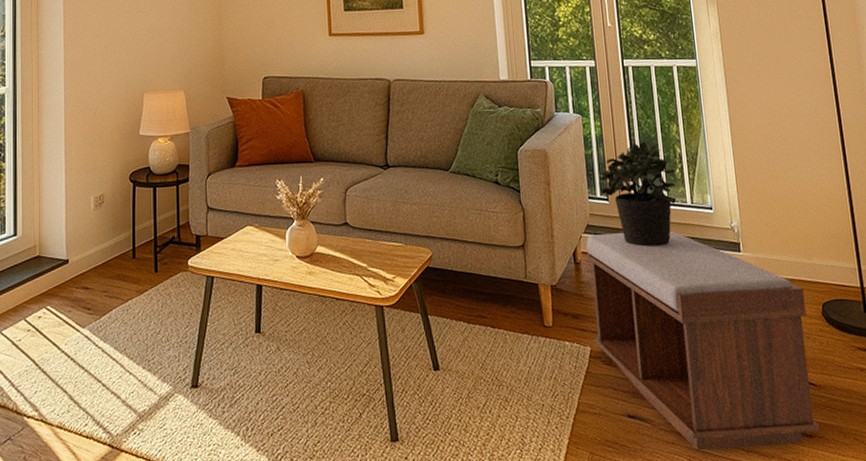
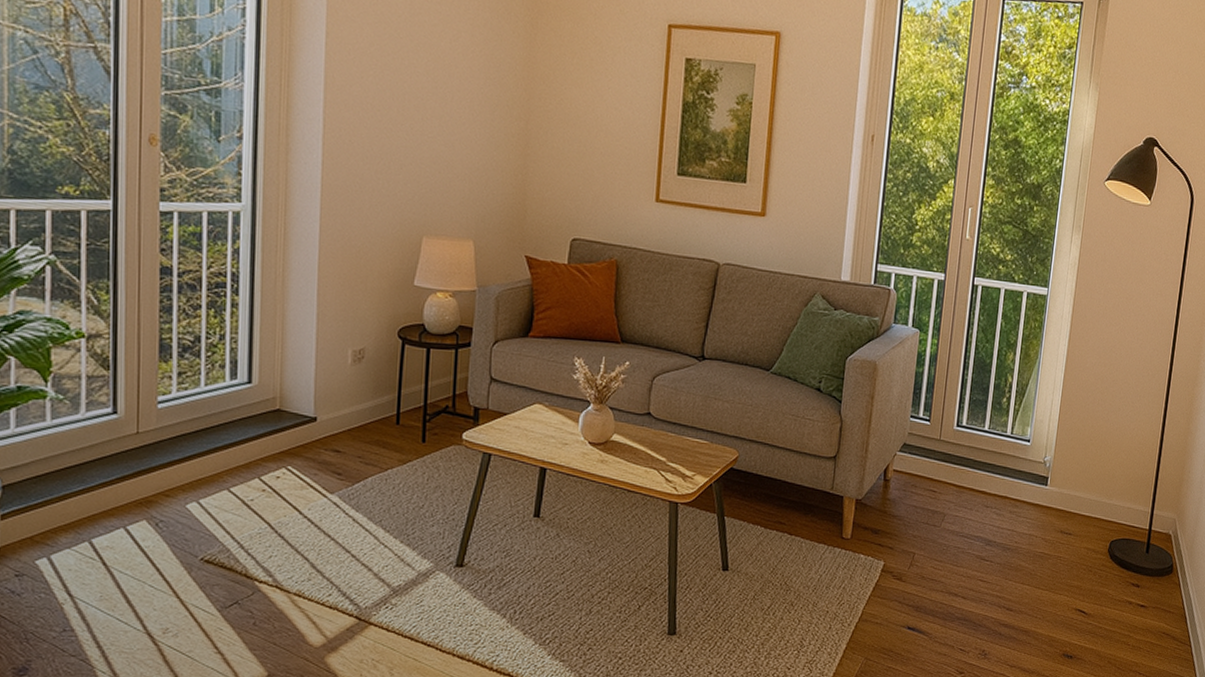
bench: present [586,232,820,451] -> none [889,454,1097,663]
potted plant: present [599,141,677,247] -> none [924,366,1004,472]

